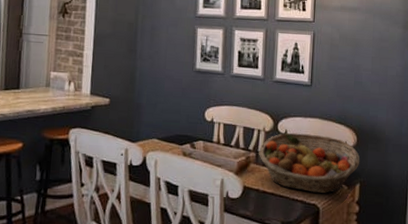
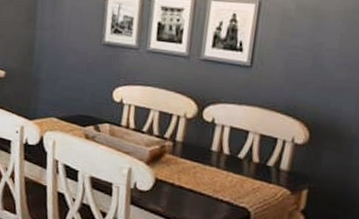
fruit basket: present [259,132,360,193] -> none [176,121,312,197]

